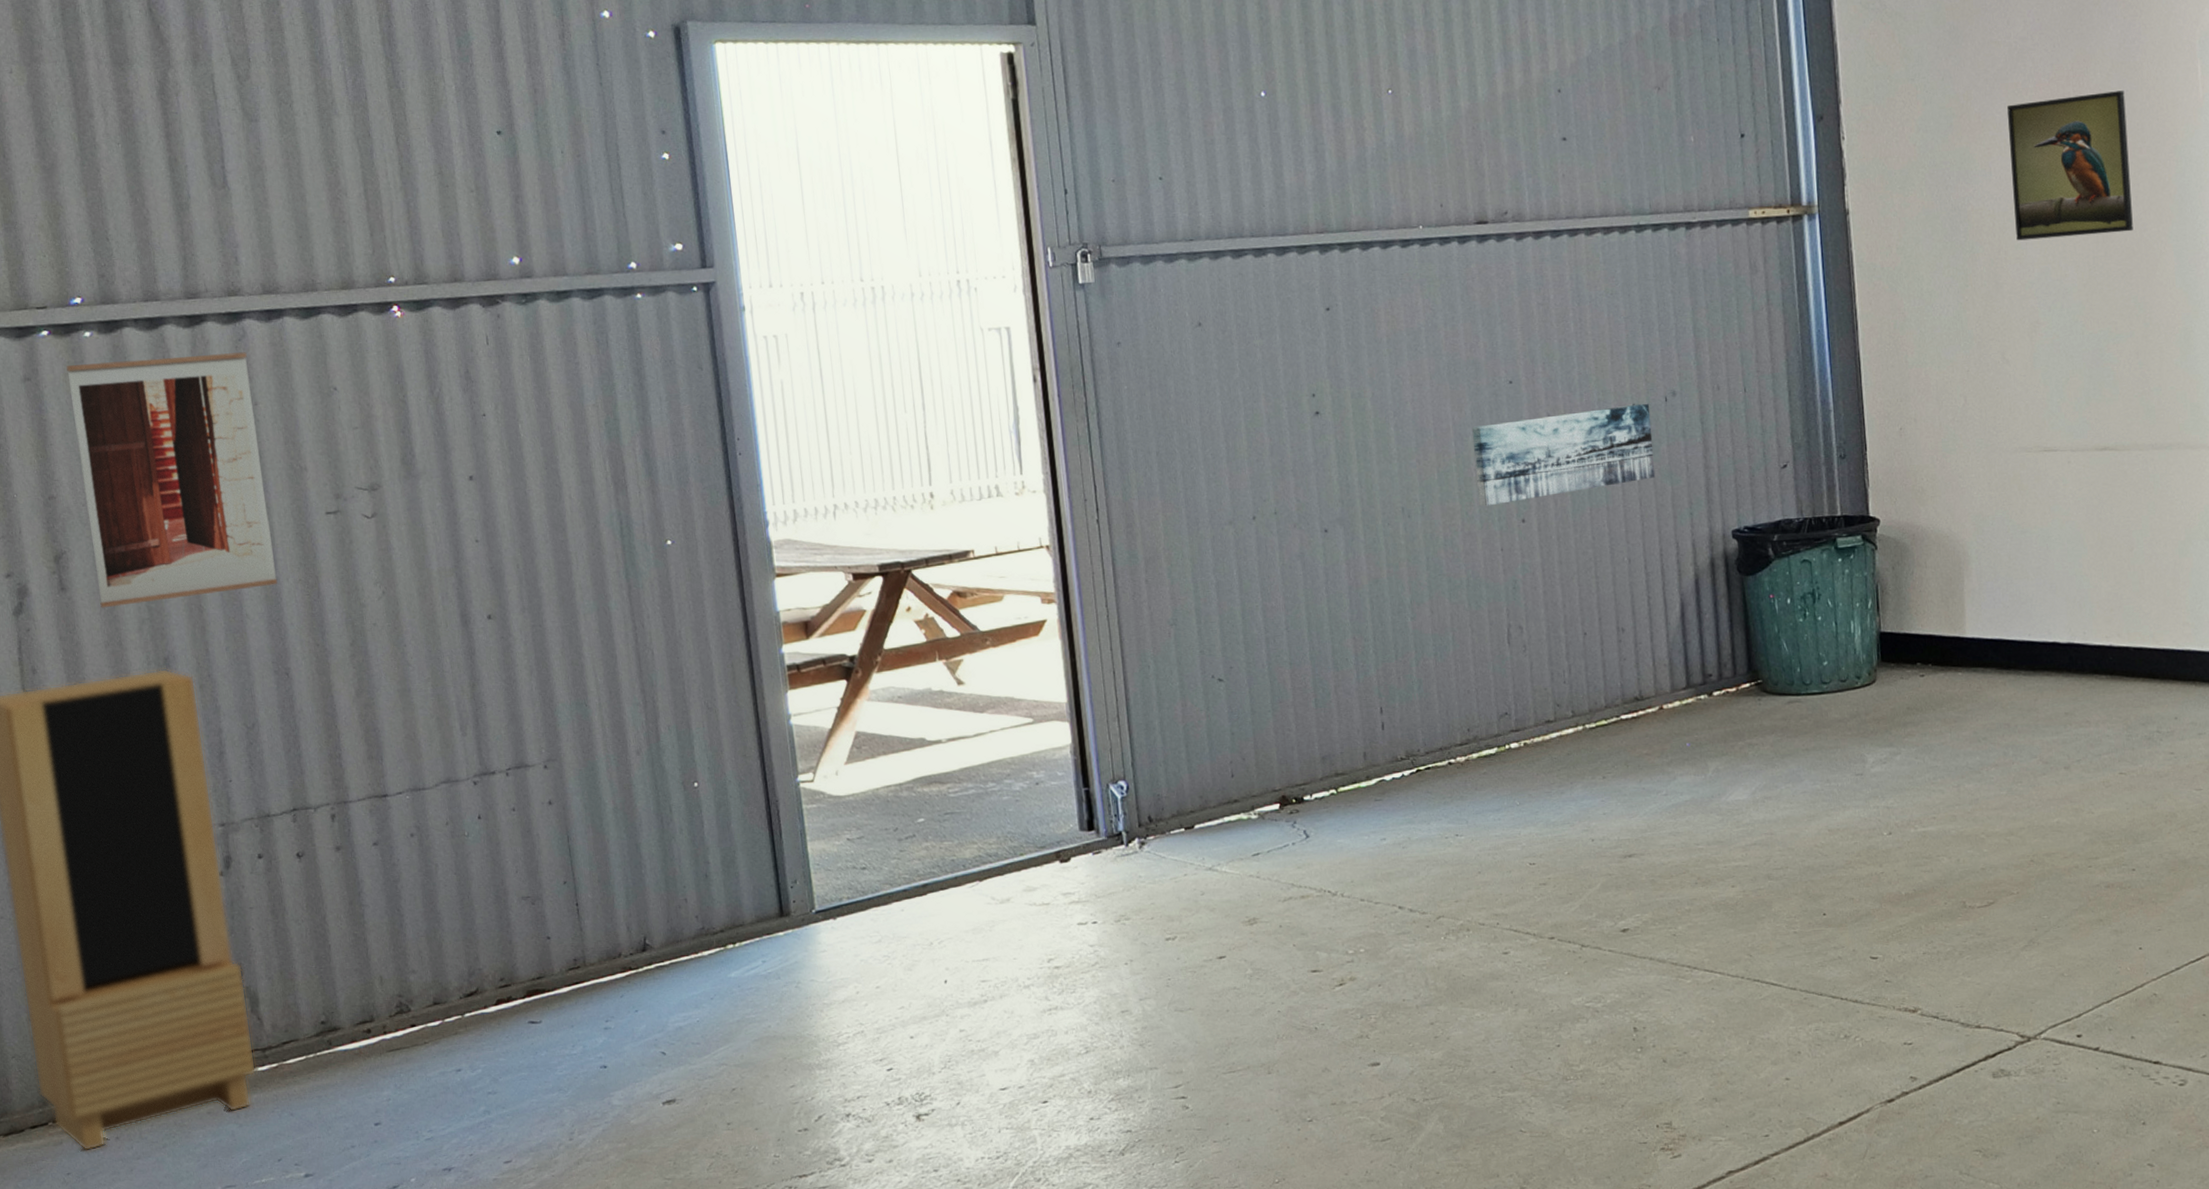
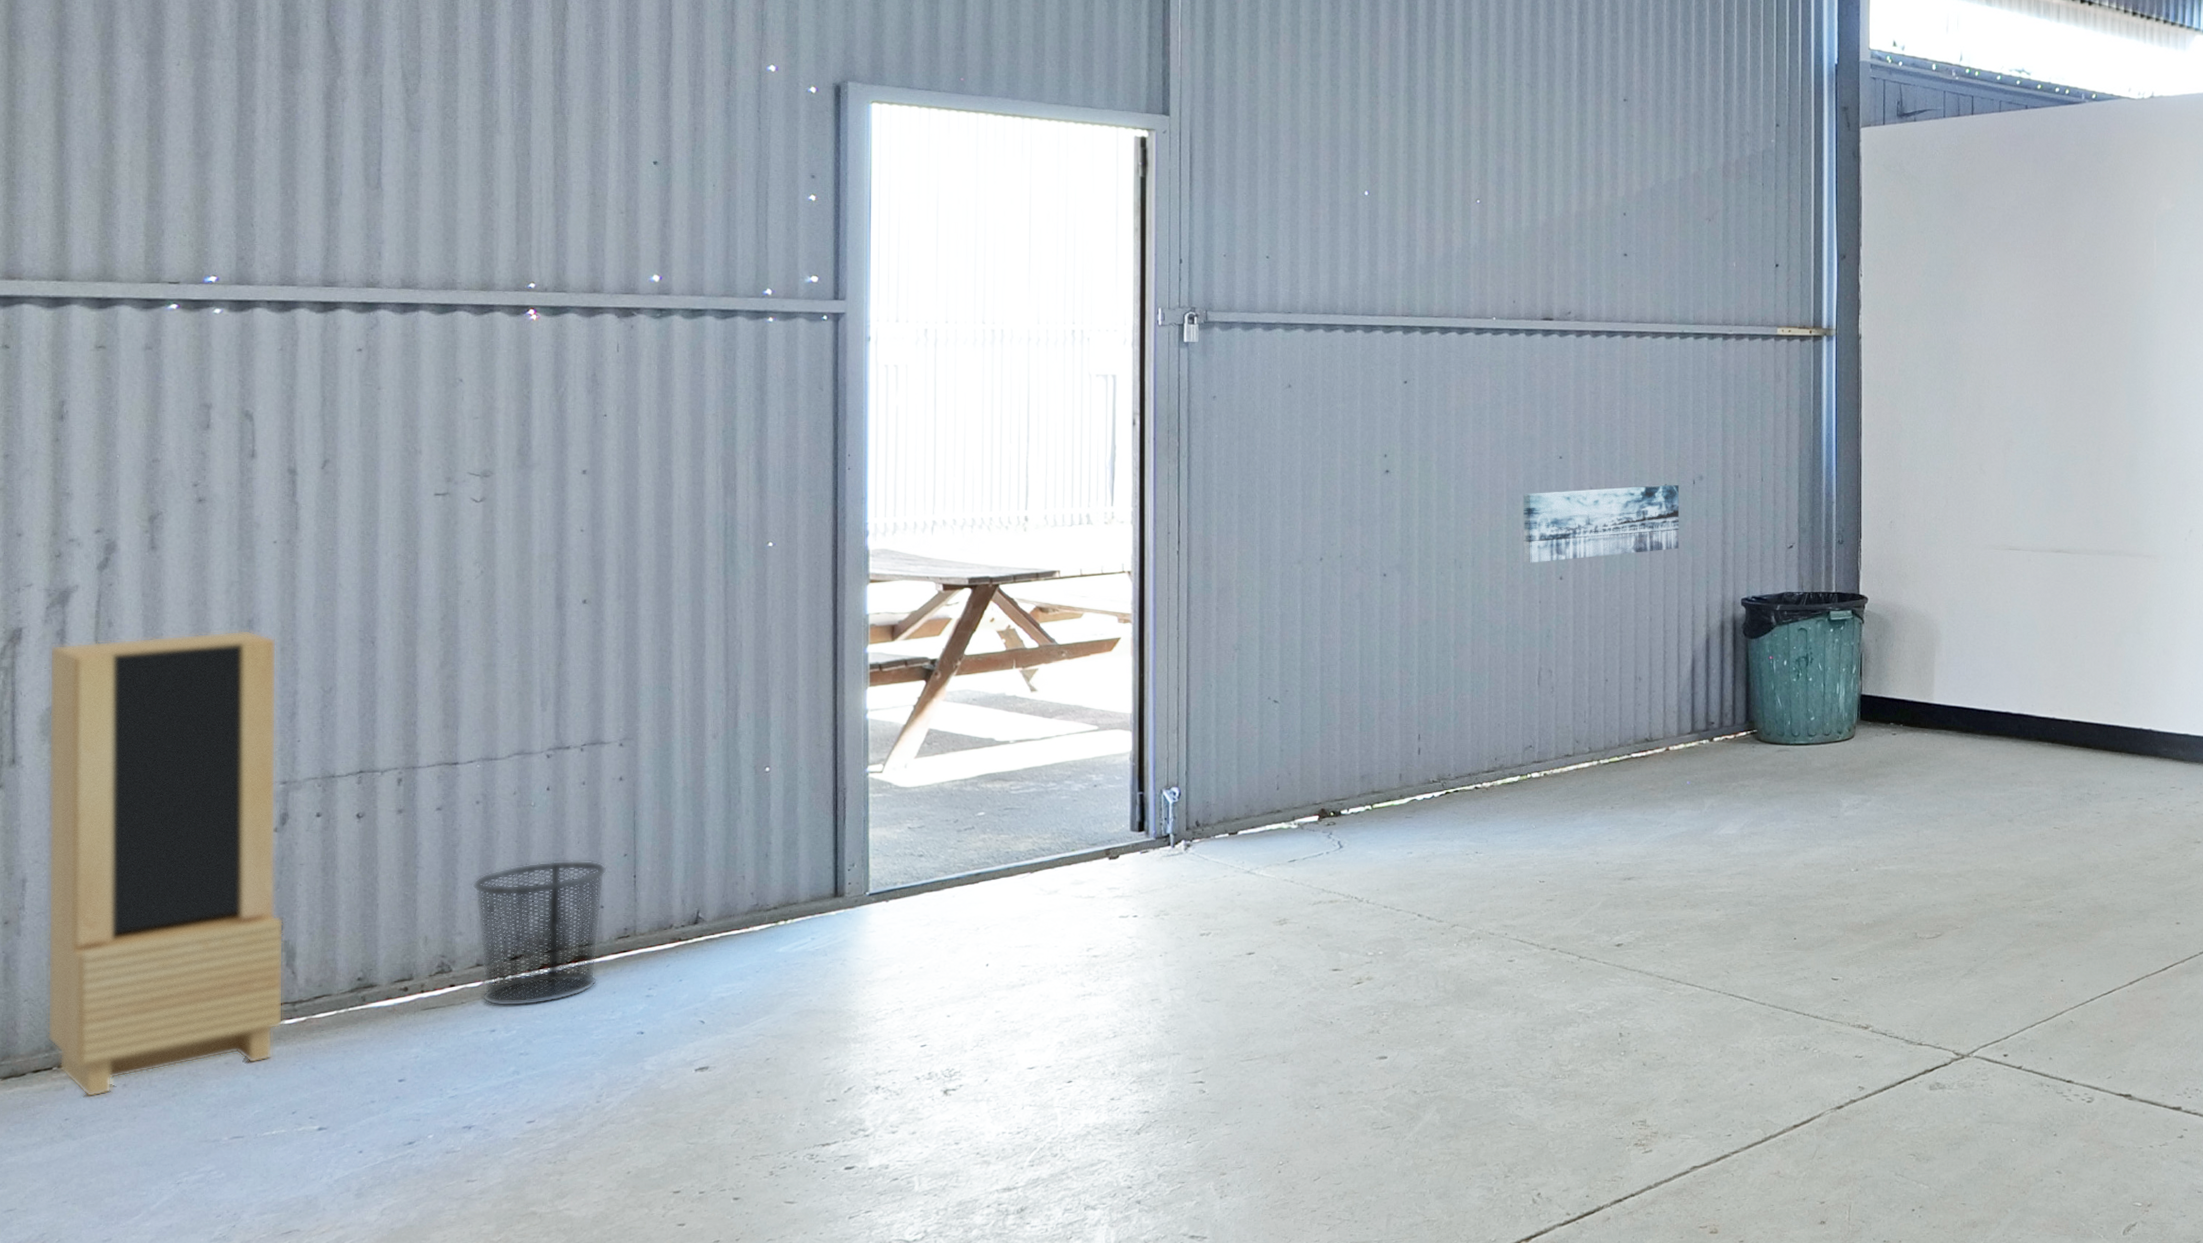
wall art: present [66,352,278,608] -> none [190,339,377,569]
waste bin: none [418,889,554,1046] -> present [472,860,608,1007]
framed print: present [2007,89,2133,241] -> none [1998,256,2094,373]

